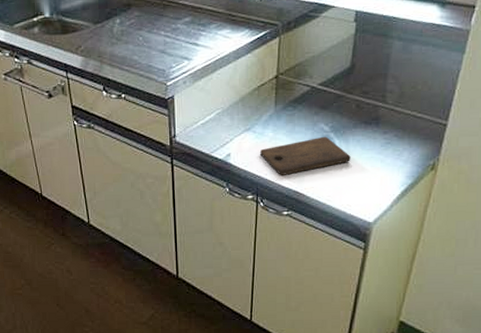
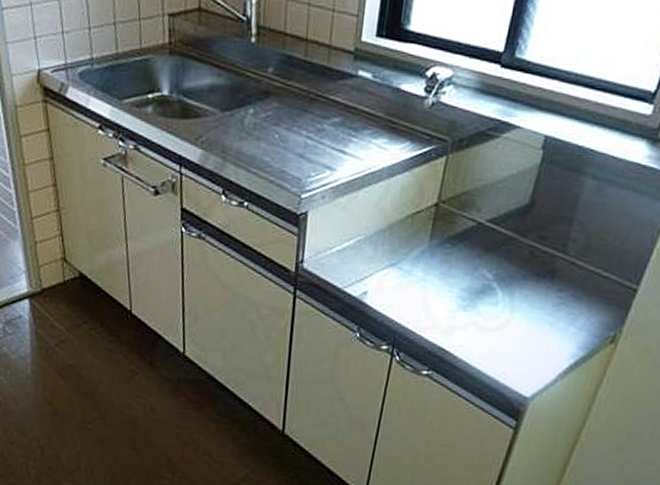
cutting board: present [260,136,351,175] -> none [404,285,514,327]

